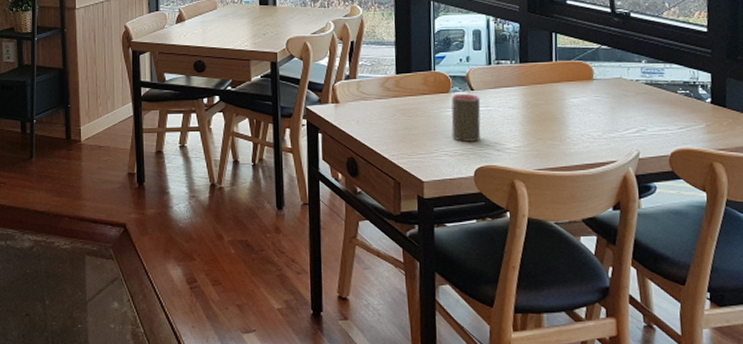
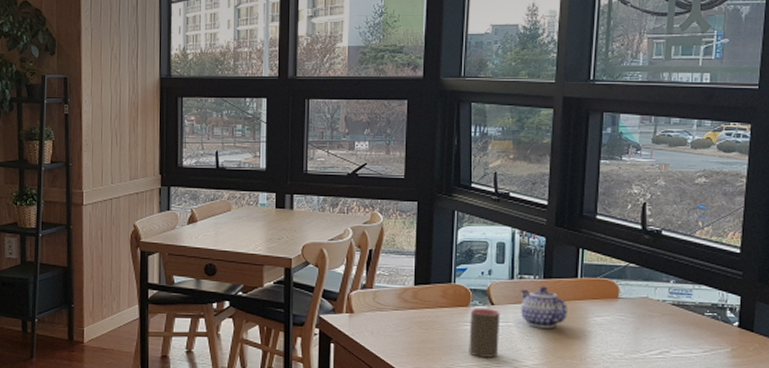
teapot: none [498,71,546,111] -> present [520,286,568,328]

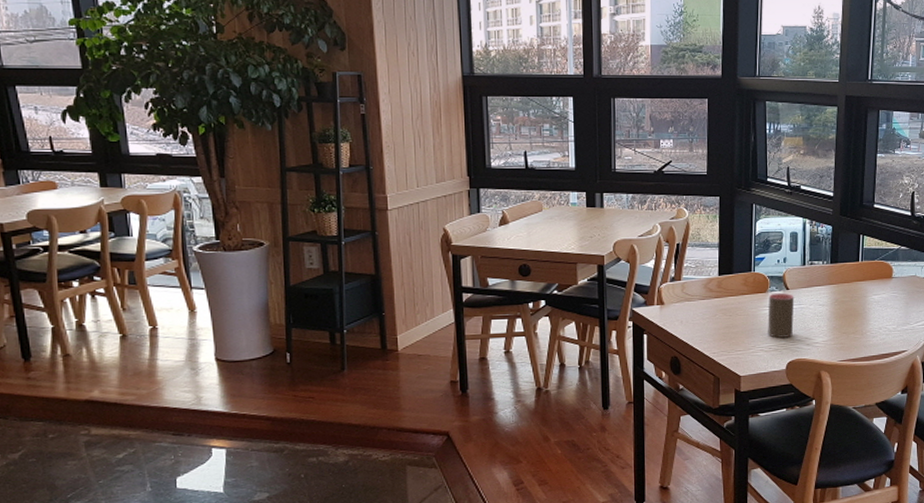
teapot: present [520,286,568,328] -> none [811,270,852,308]

